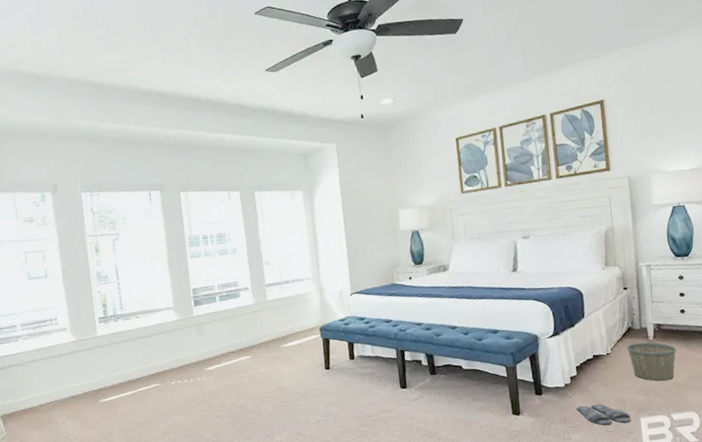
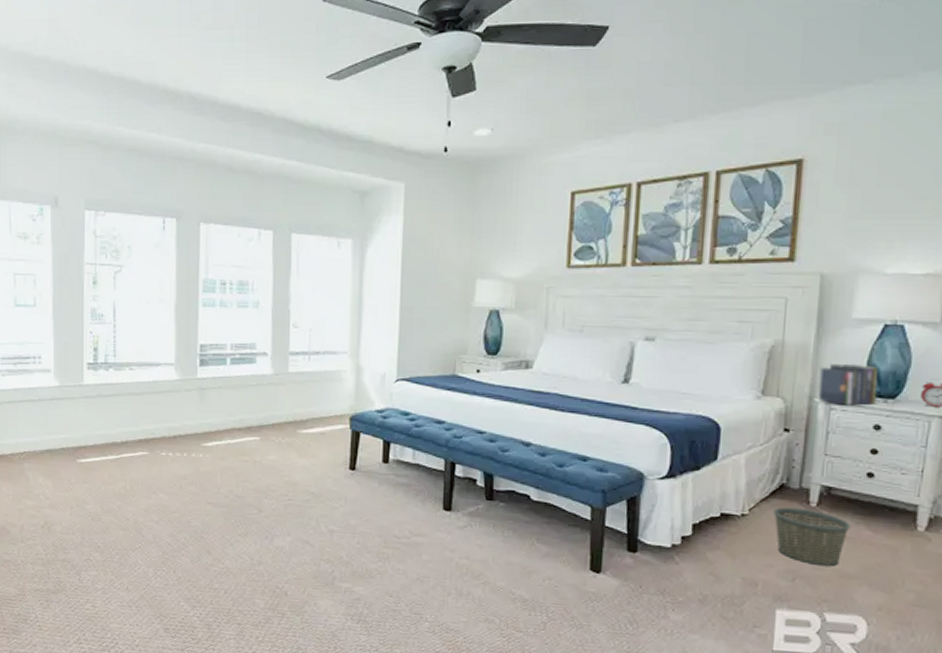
slippers: present [577,403,631,426] -> none [683,577,762,613]
books: none [639,235,677,266] -> present [818,363,878,406]

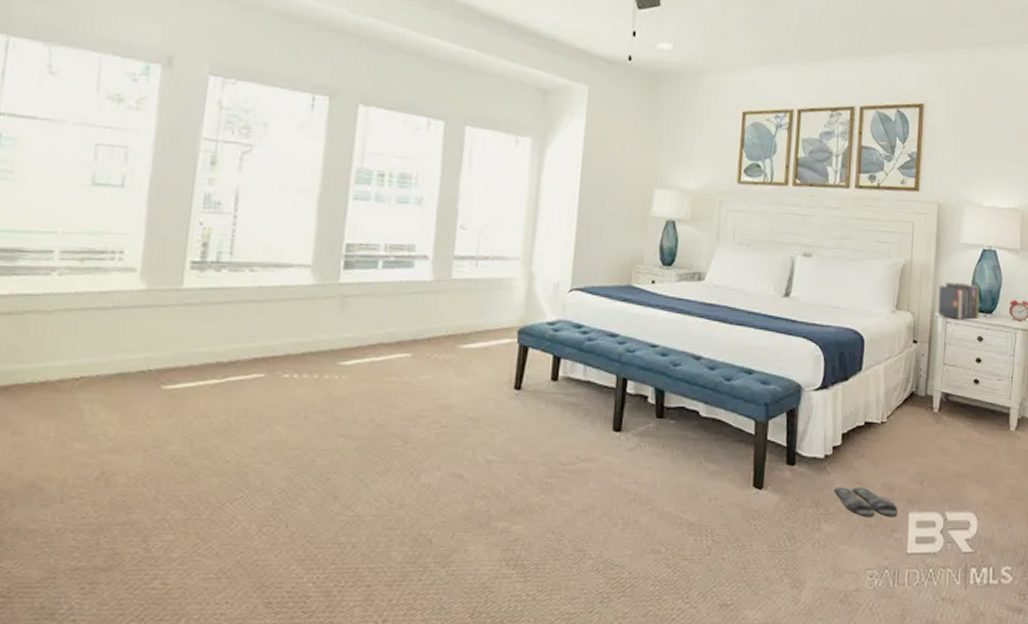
slippers: none [683,577,762,613] -> present [834,487,898,518]
basket: present [773,507,851,567] -> none [906,413,963,468]

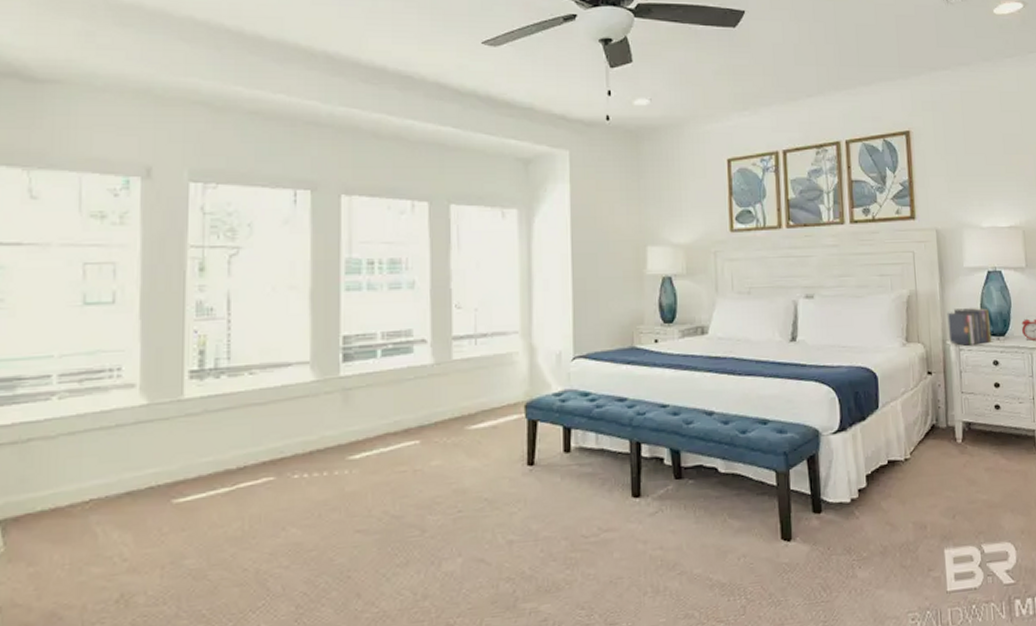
slippers: present [834,487,898,518] -> none [865,527,933,559]

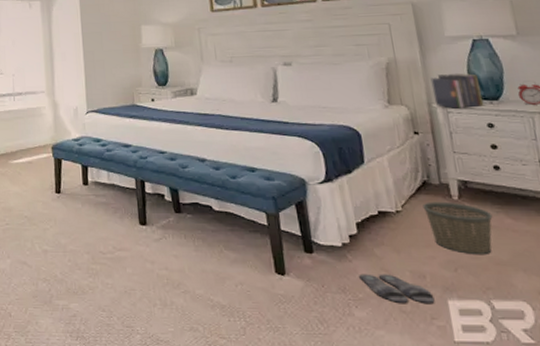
slippers: none [865,527,933,559] -> present [359,274,435,305]
basket: none [930,445,990,500] -> present [423,201,493,255]

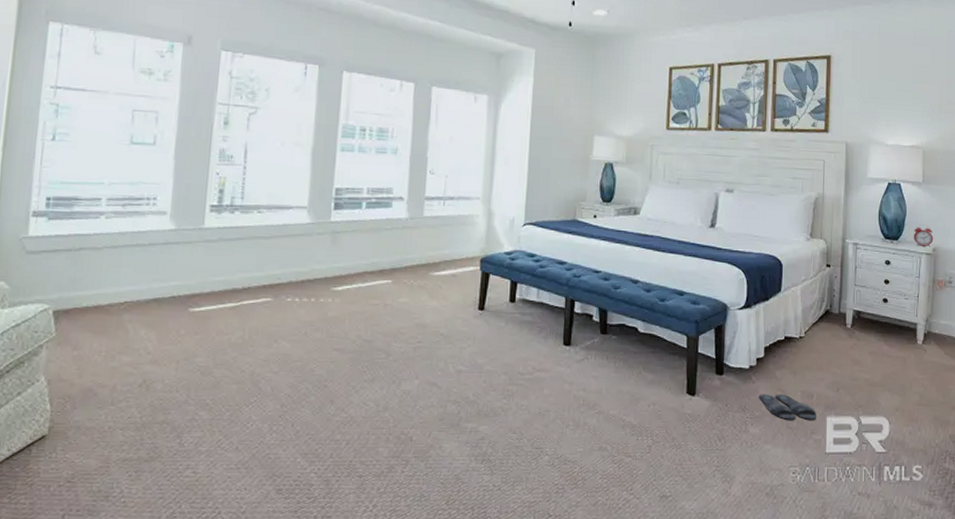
basket: present [423,201,493,255] -> none [822,329,874,378]
books: present [430,73,484,109] -> none [848,212,886,246]

